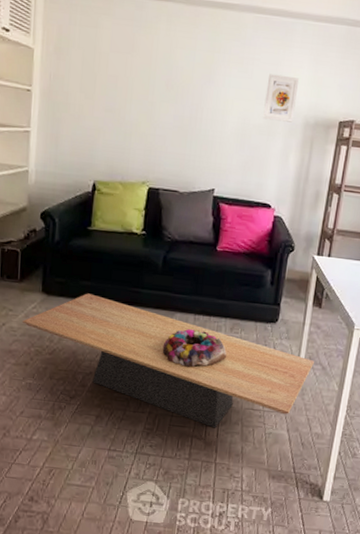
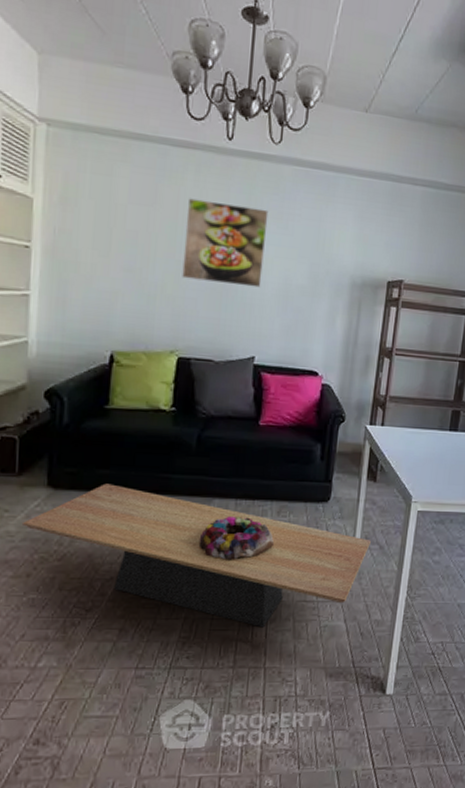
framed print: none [153,46,231,127] -> present [182,198,269,288]
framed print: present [263,73,299,123] -> none [306,230,343,283]

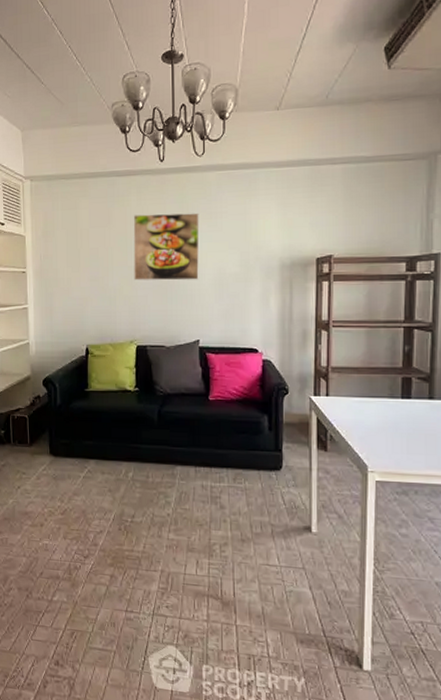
coffee table: present [23,483,371,628] -> none [35,452,328,587]
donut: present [198,516,275,560] -> none [167,481,234,522]

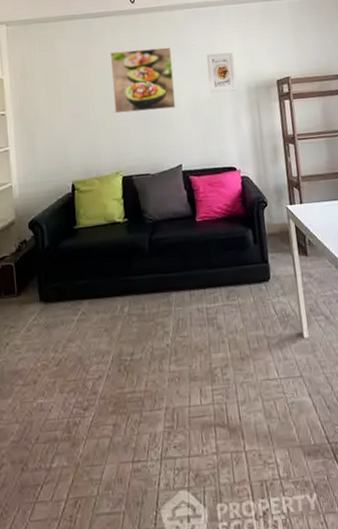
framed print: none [237,222,269,267] -> present [207,52,237,93]

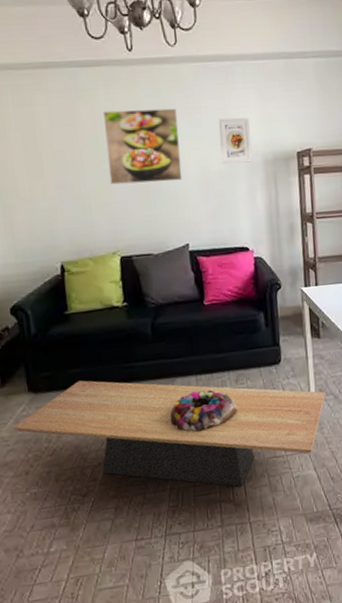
coffee table: none [25,292,316,411] -> present [13,380,325,487]
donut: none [165,305,230,348] -> present [169,389,238,432]

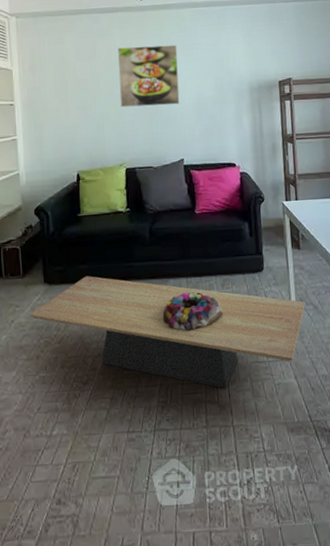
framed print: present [218,117,252,165] -> none [211,52,240,91]

